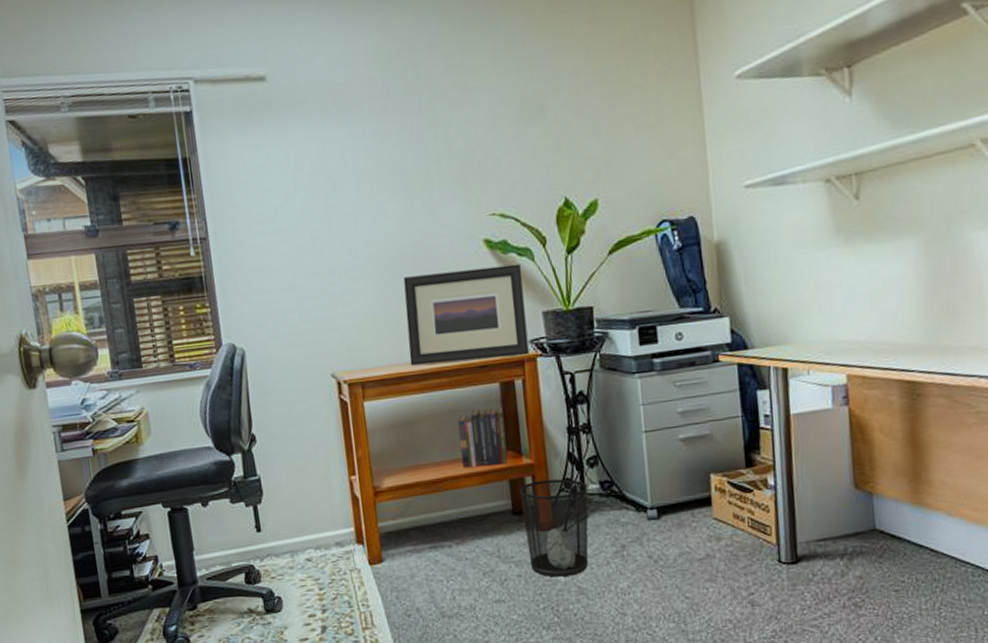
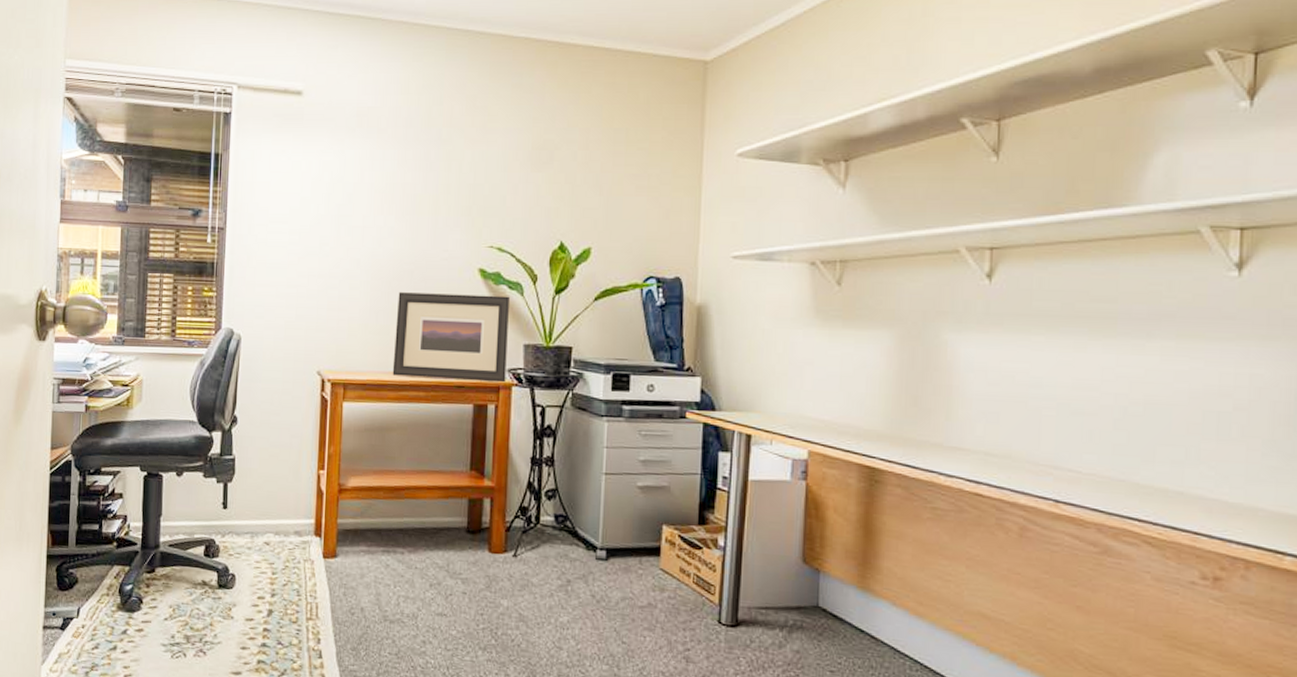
books: present [457,408,508,468] -> none [426,427,473,484]
waste bin: present [519,479,589,577] -> none [476,504,543,602]

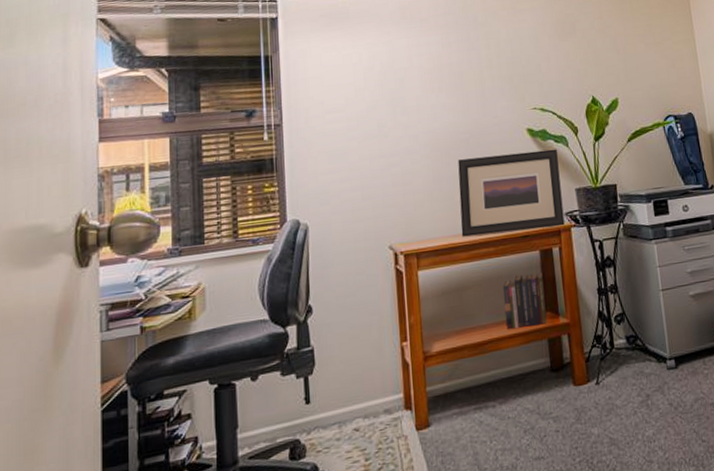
books: none [426,427,473,484] -> present [502,273,547,329]

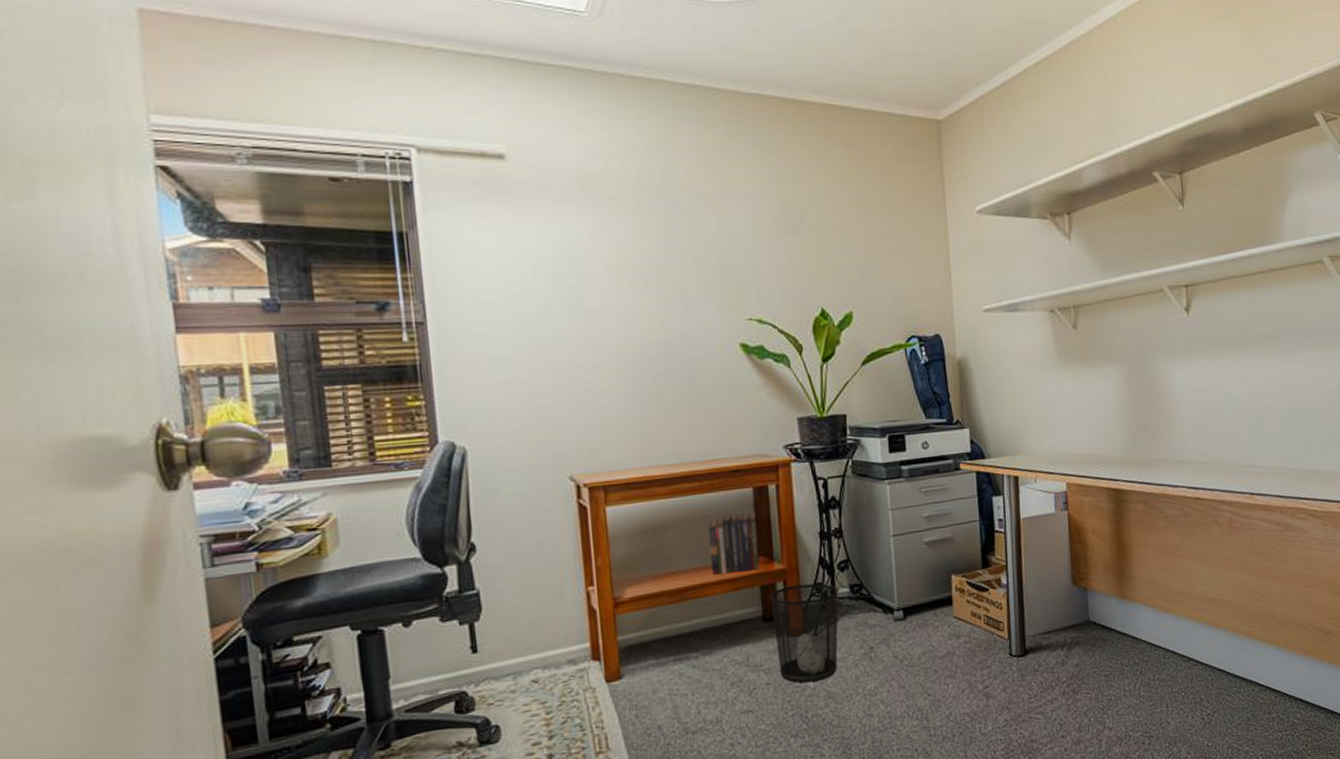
picture frame: present [458,149,565,237] -> none [654,369,784,469]
waste bin: none [556,335,618,430] -> present [770,583,839,683]

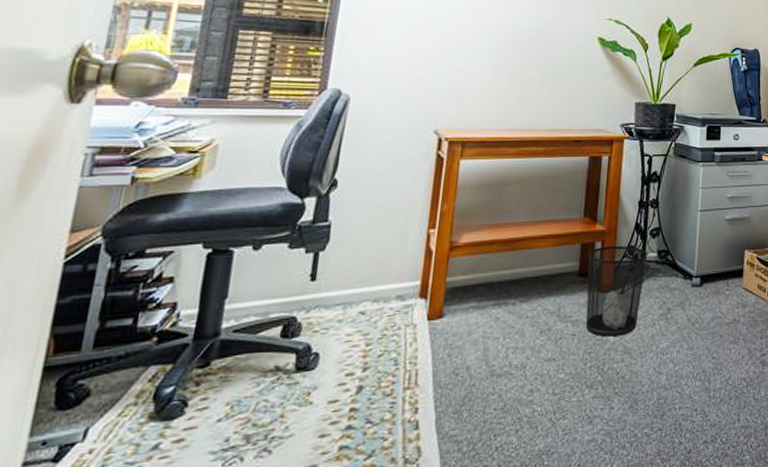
books: present [708,513,760,575] -> none [541,178,587,230]

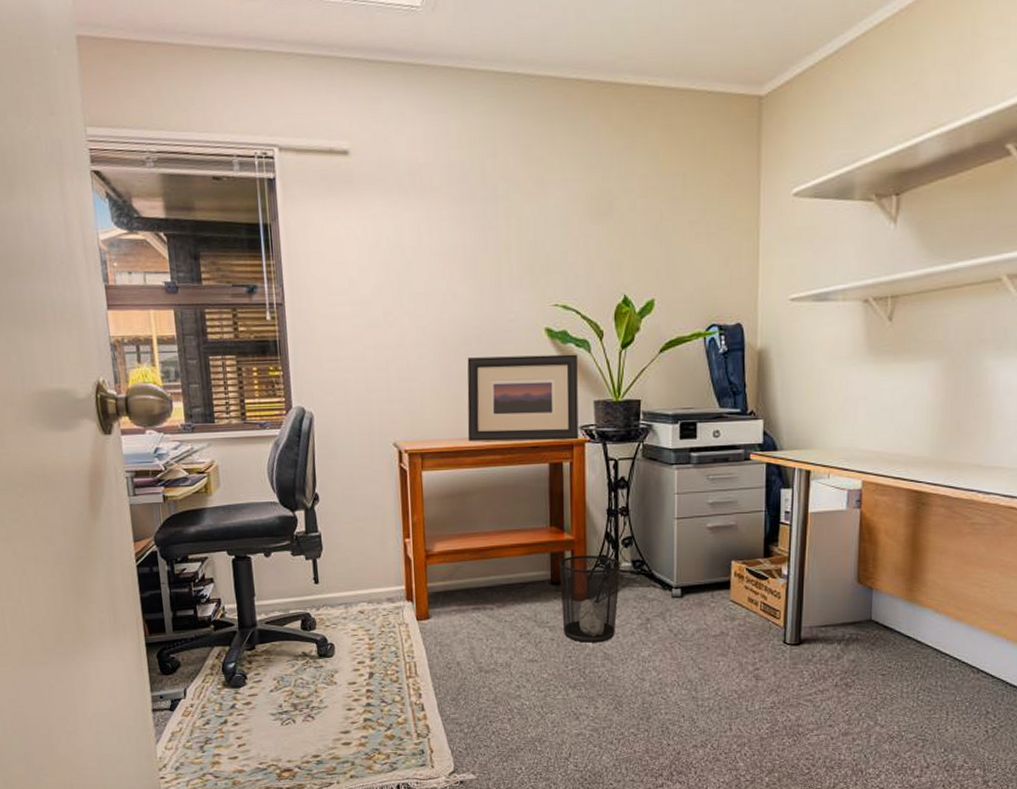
picture frame: none [512,56,624,136] -> present [467,354,579,441]

